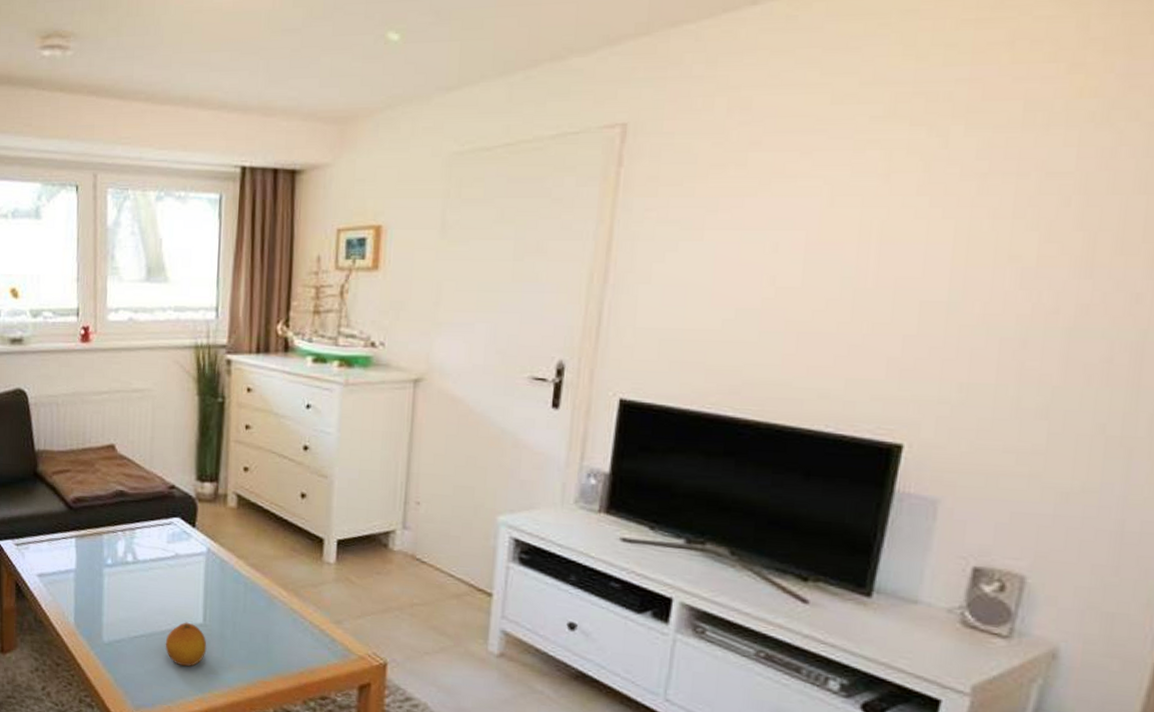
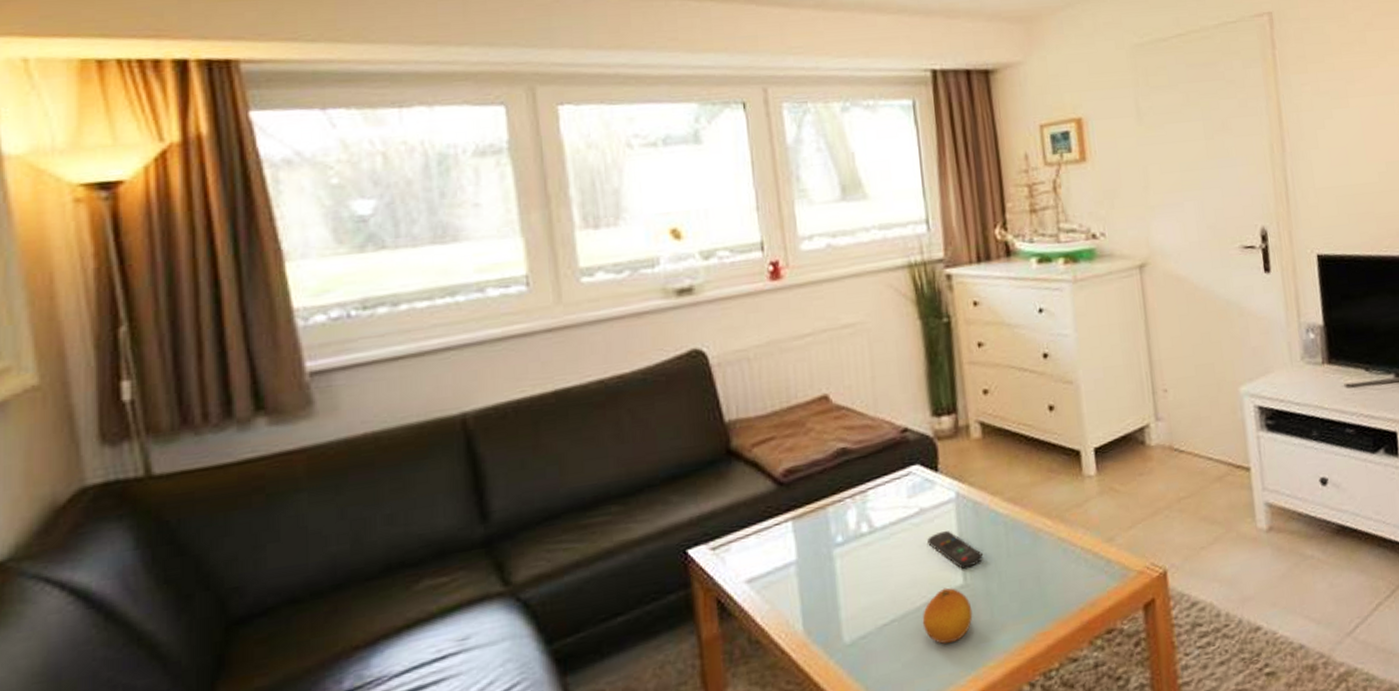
remote control: none [178,577,222,612] -> present [927,531,983,569]

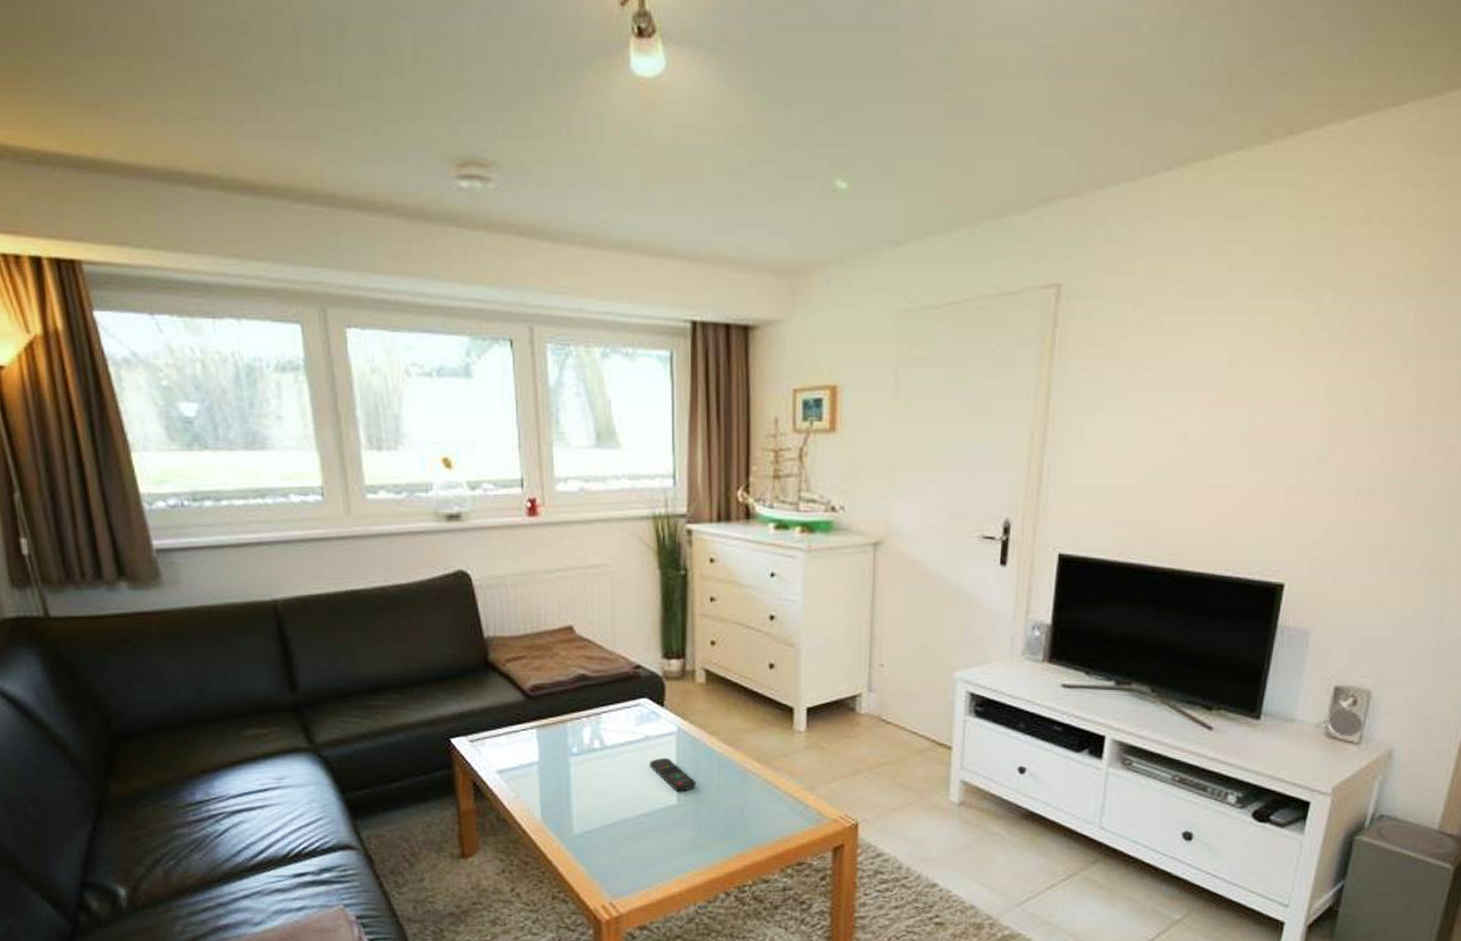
fruit: present [922,587,973,644] -> none [639,804,683,850]

